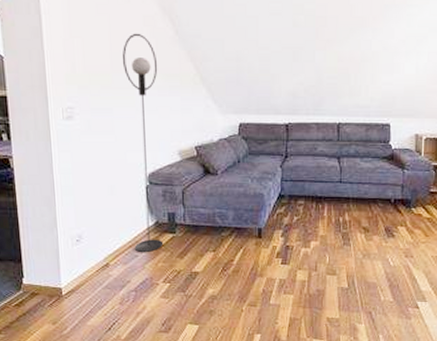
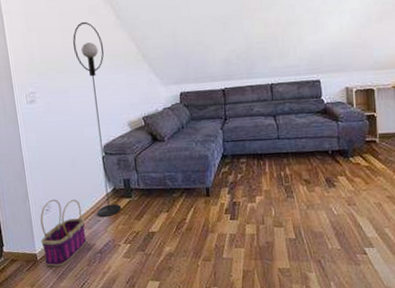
basket: none [68,229,121,303] -> present [40,199,87,267]

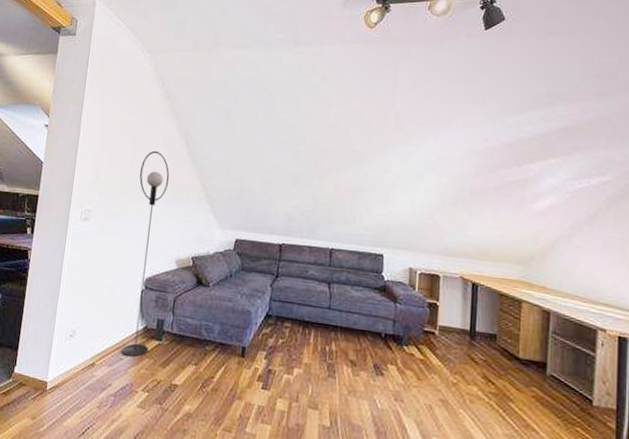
basket: present [40,199,87,267] -> none [53,325,108,402]

